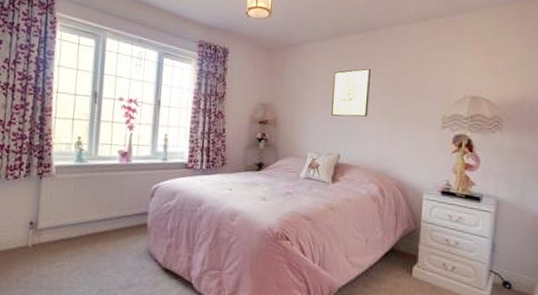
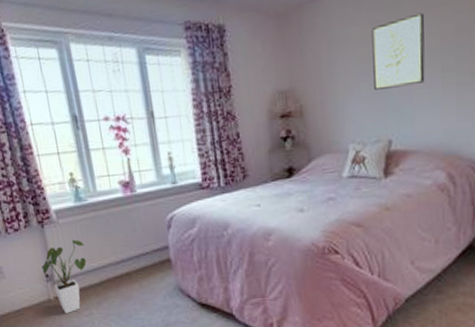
house plant: none [28,193,74,262] -> present [41,239,86,314]

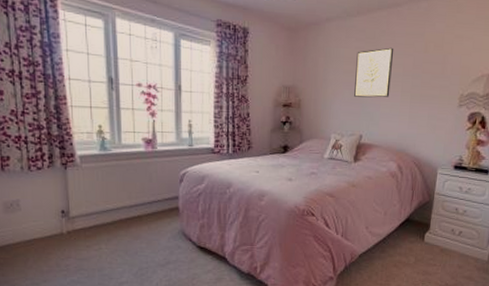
house plant: present [41,239,86,314] -> none [59,182,103,247]

